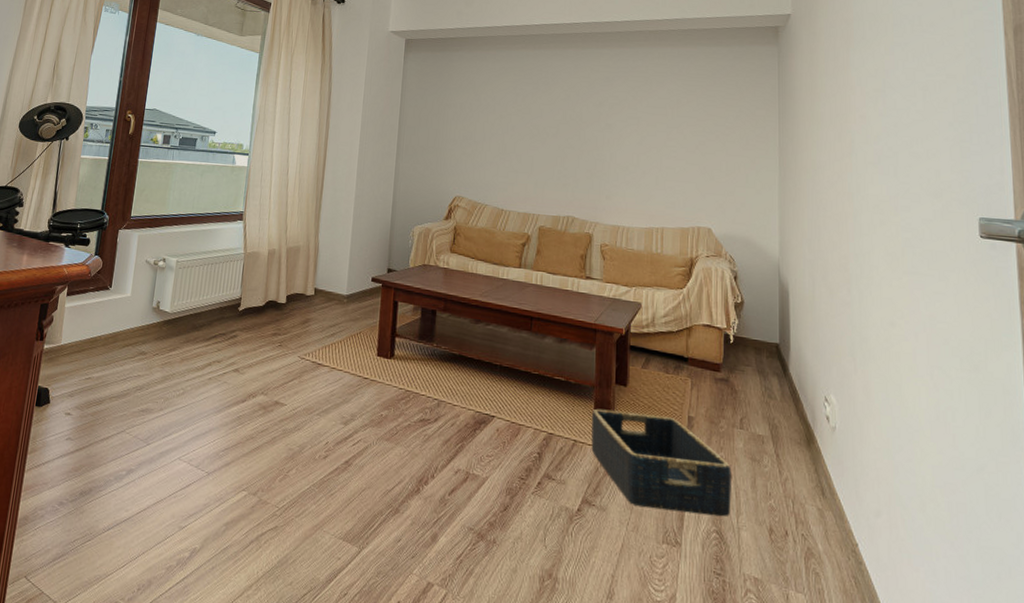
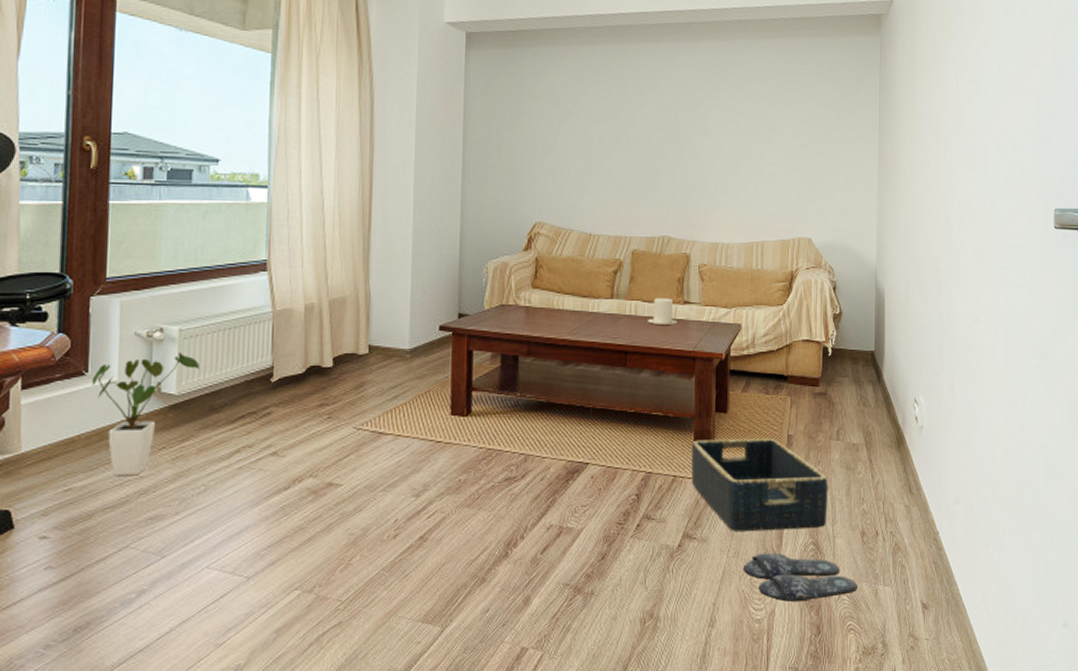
house plant: none [113,279,189,373] -> present [91,353,201,475]
candle: none [552,271,581,298] -> present [648,298,679,326]
slippers: none [643,532,766,593] -> present [744,552,857,602]

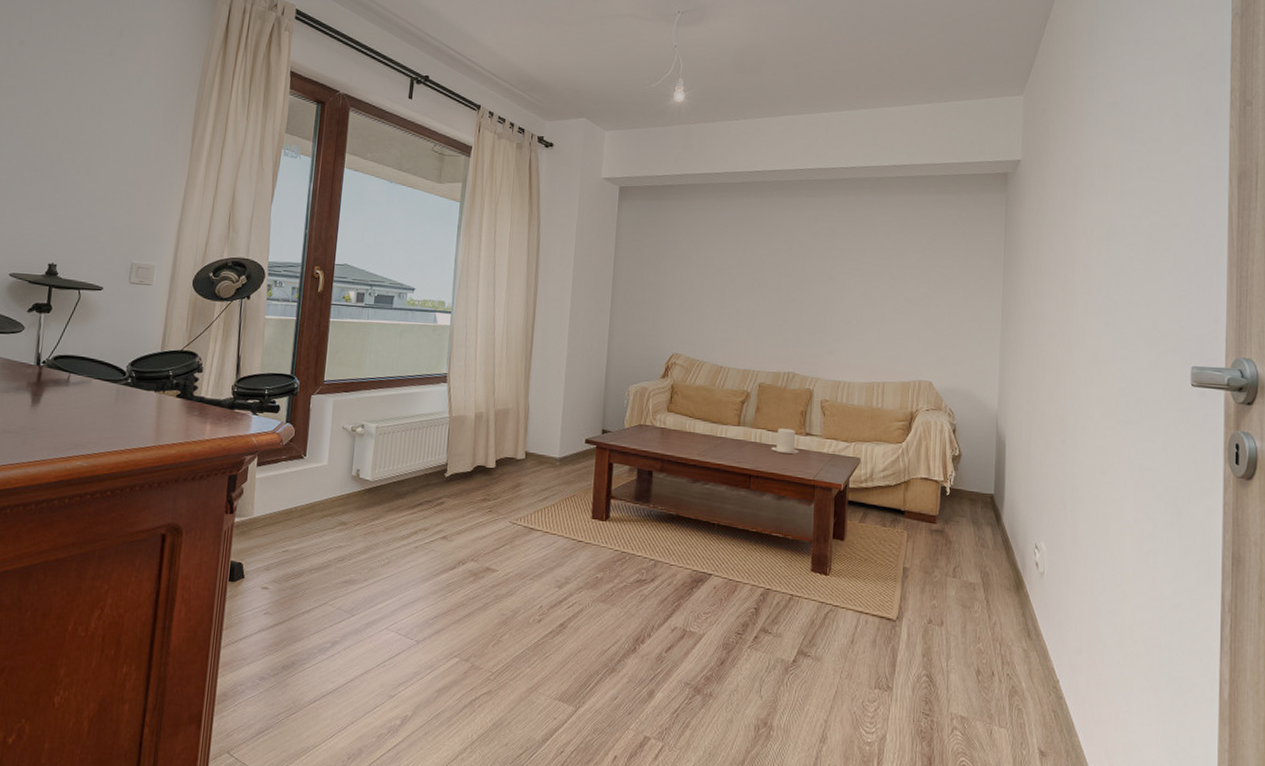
house plant: present [91,353,201,475] -> none [308,446,391,544]
basket: present [691,438,828,532] -> none [807,563,943,662]
slippers: present [744,552,857,602] -> none [856,678,971,731]

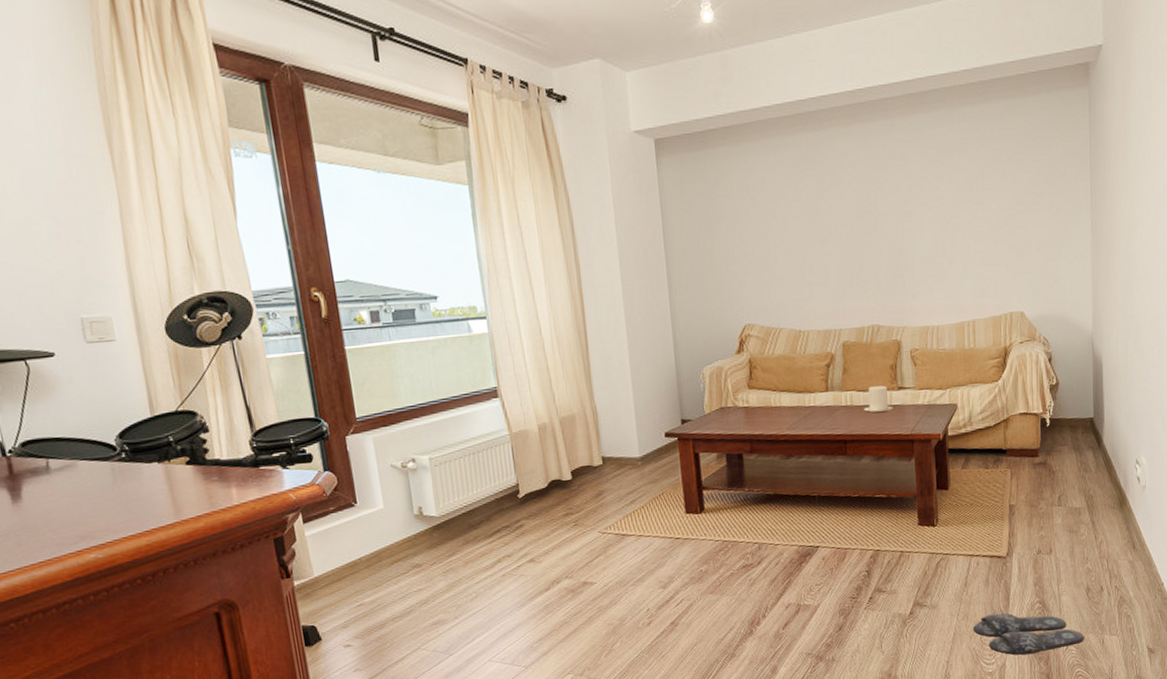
slippers: none [856,678,971,731] -> present [973,613,1084,655]

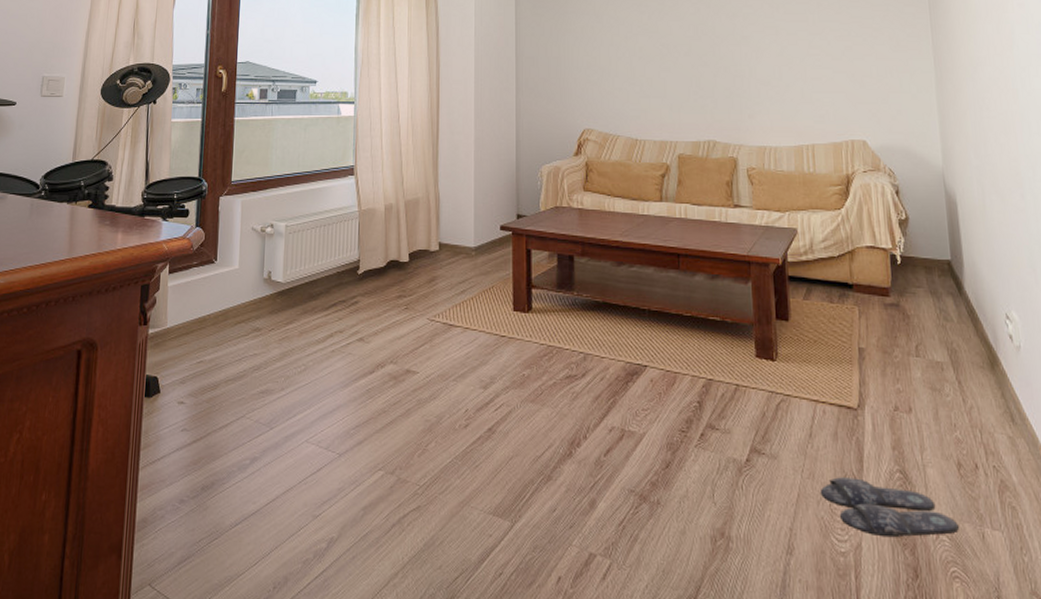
candle: present [864,385,895,414] -> none [698,201,730,229]

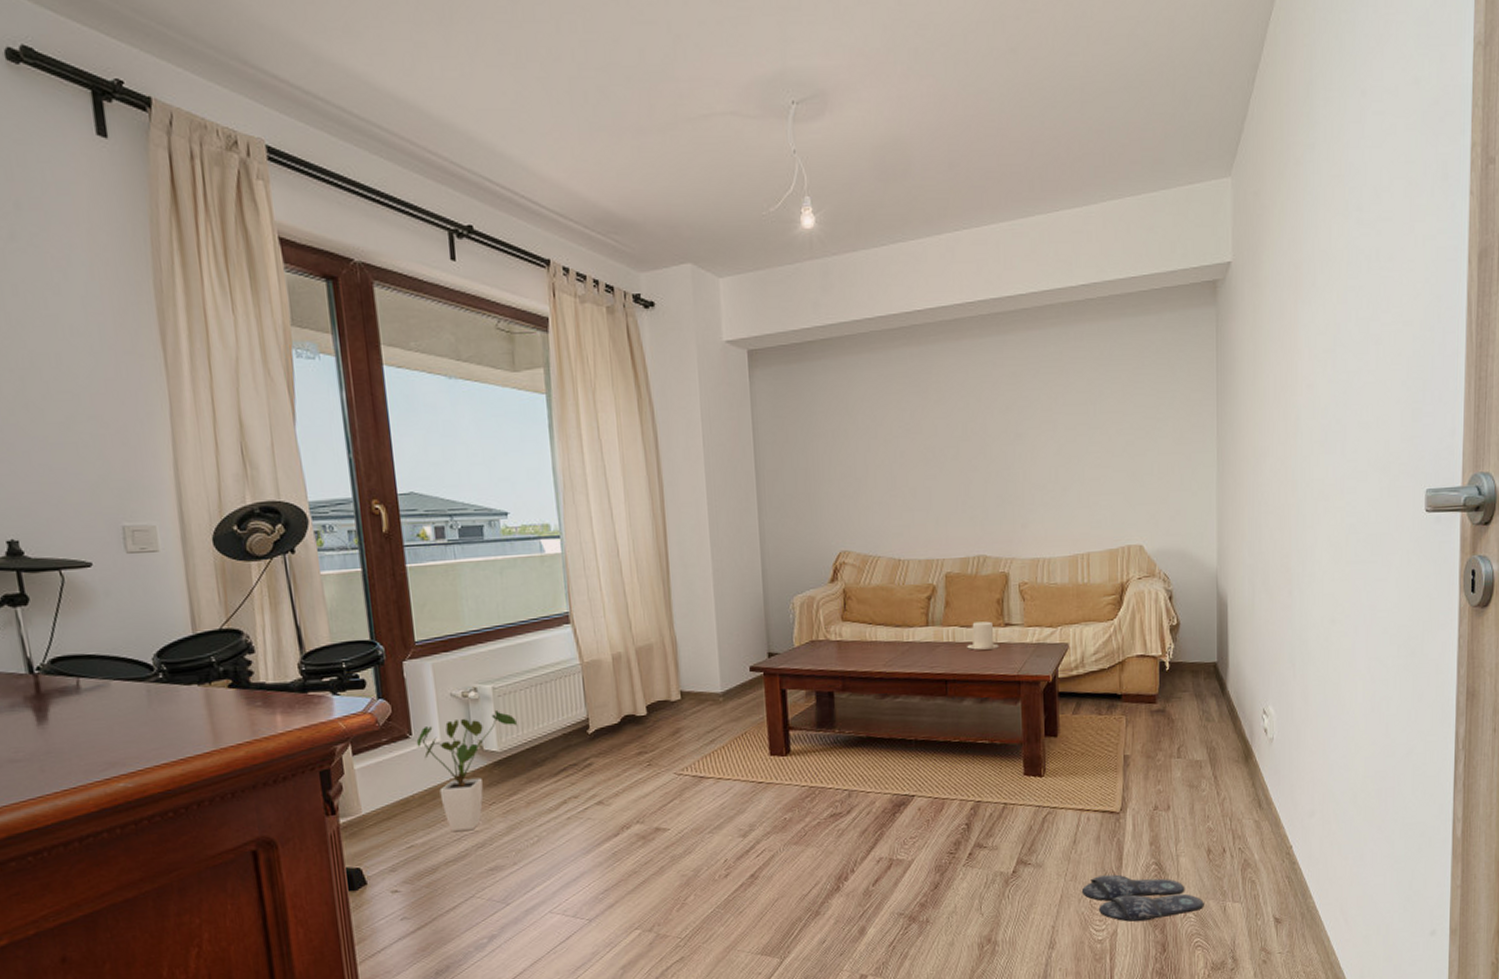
house plant: none [219,246,302,352] -> present [416,711,518,831]
candle: none [698,201,730,229] -> present [967,621,1000,652]

